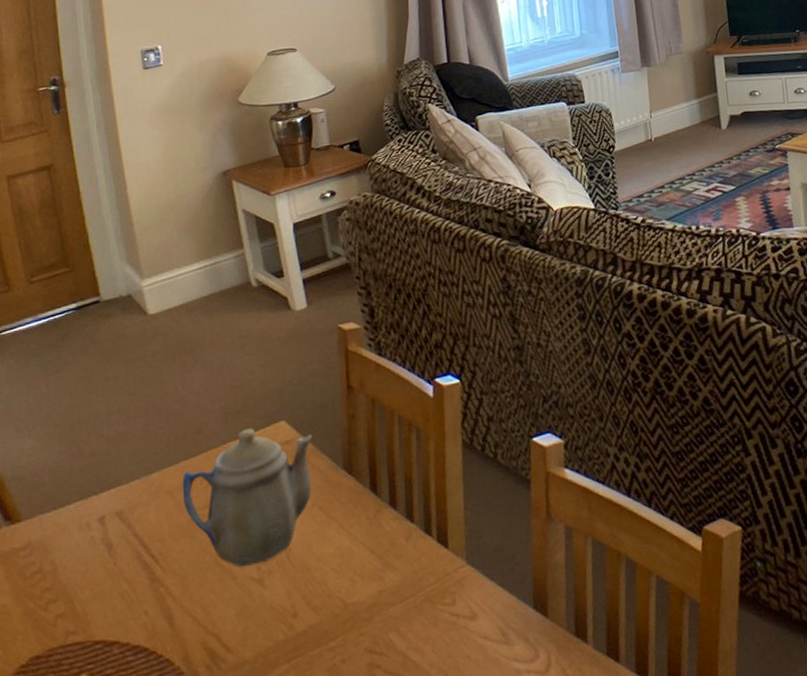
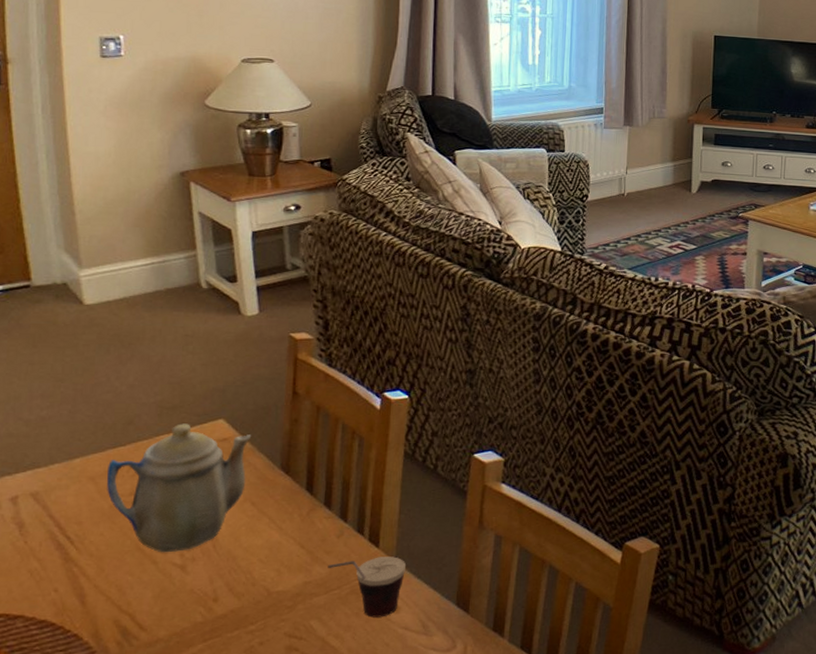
cup: none [400,557,478,627] -> present [328,556,407,618]

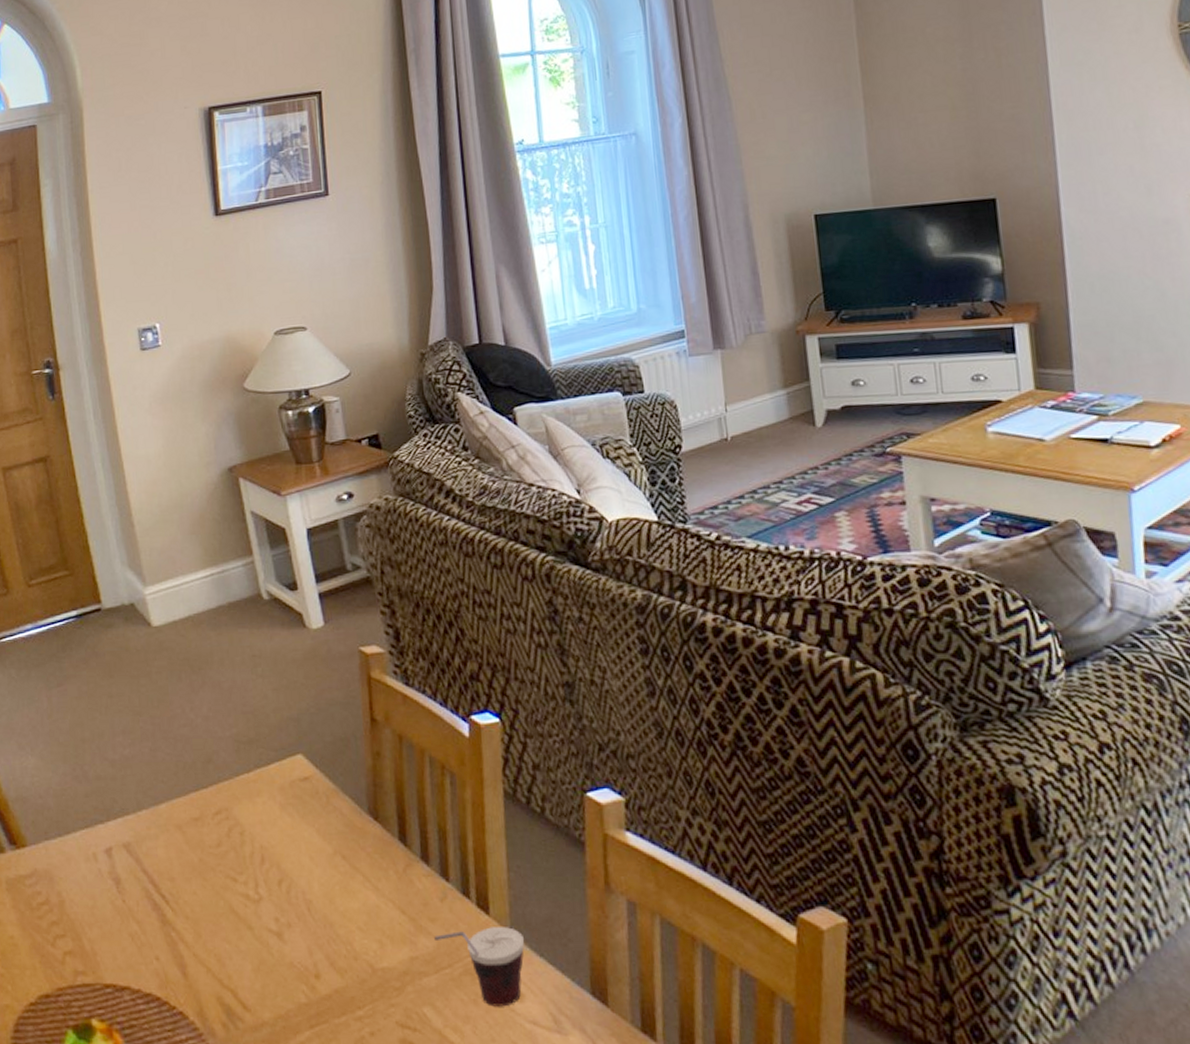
teapot: present [106,423,252,553] -> none [193,760,334,917]

